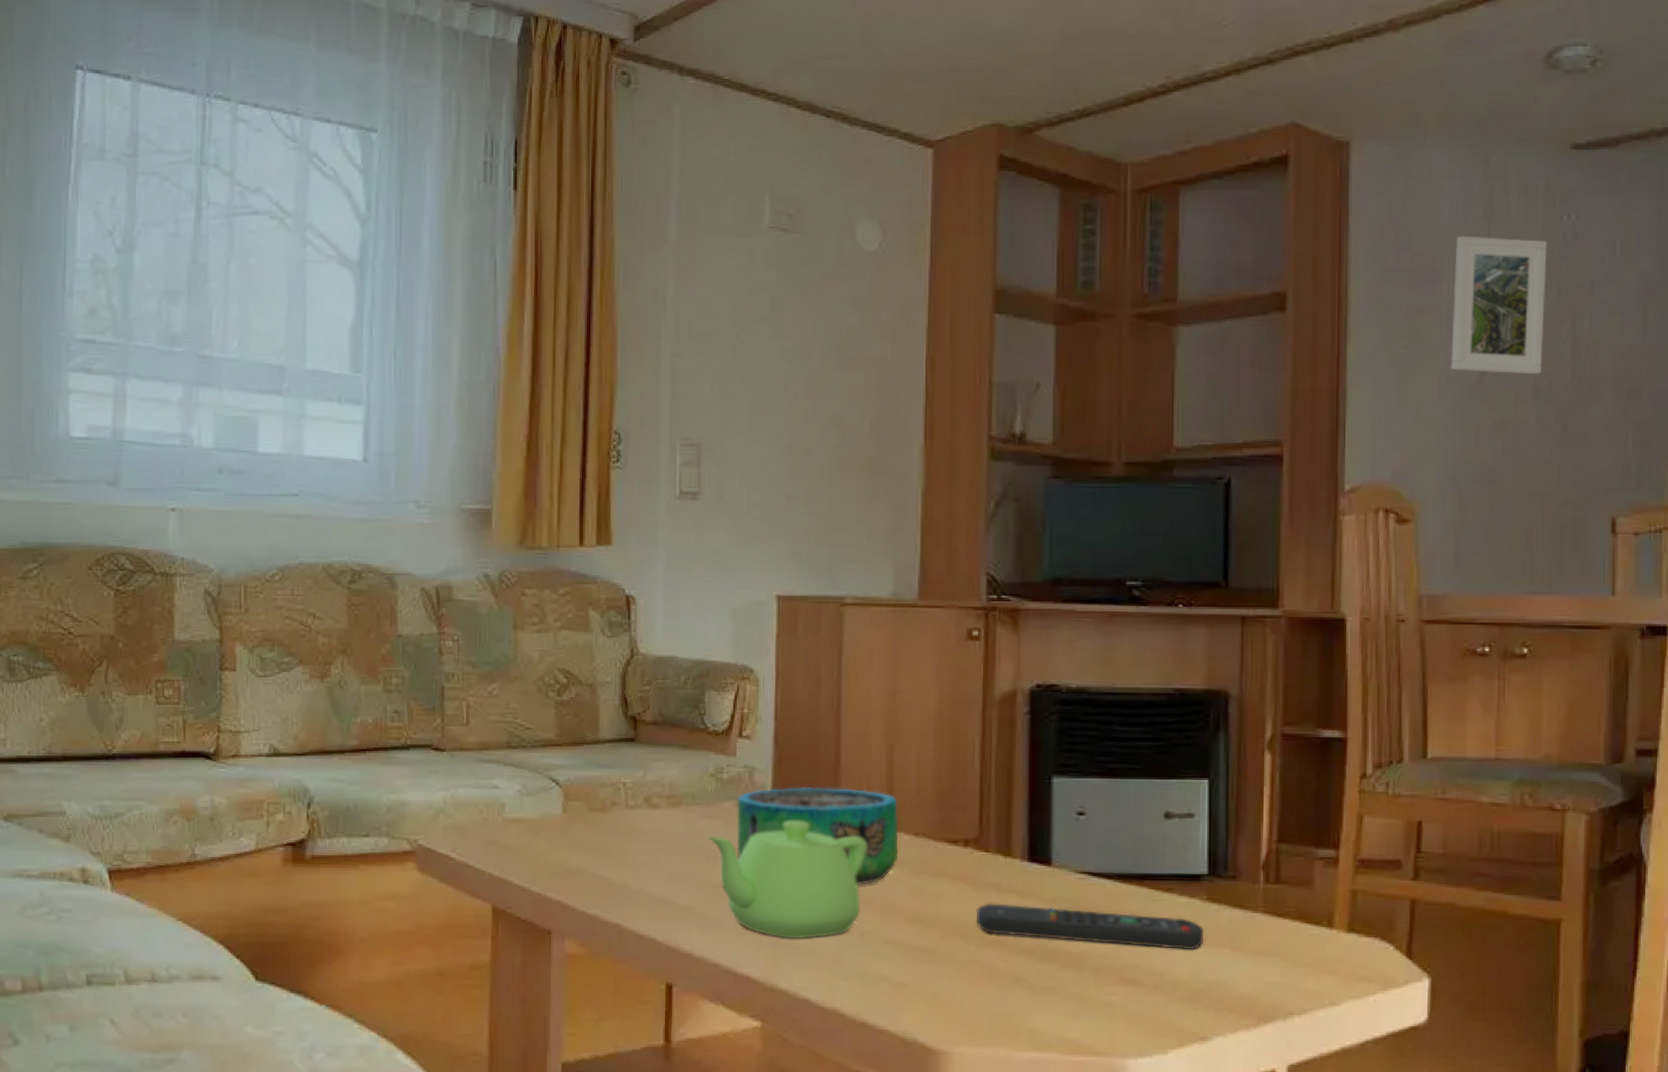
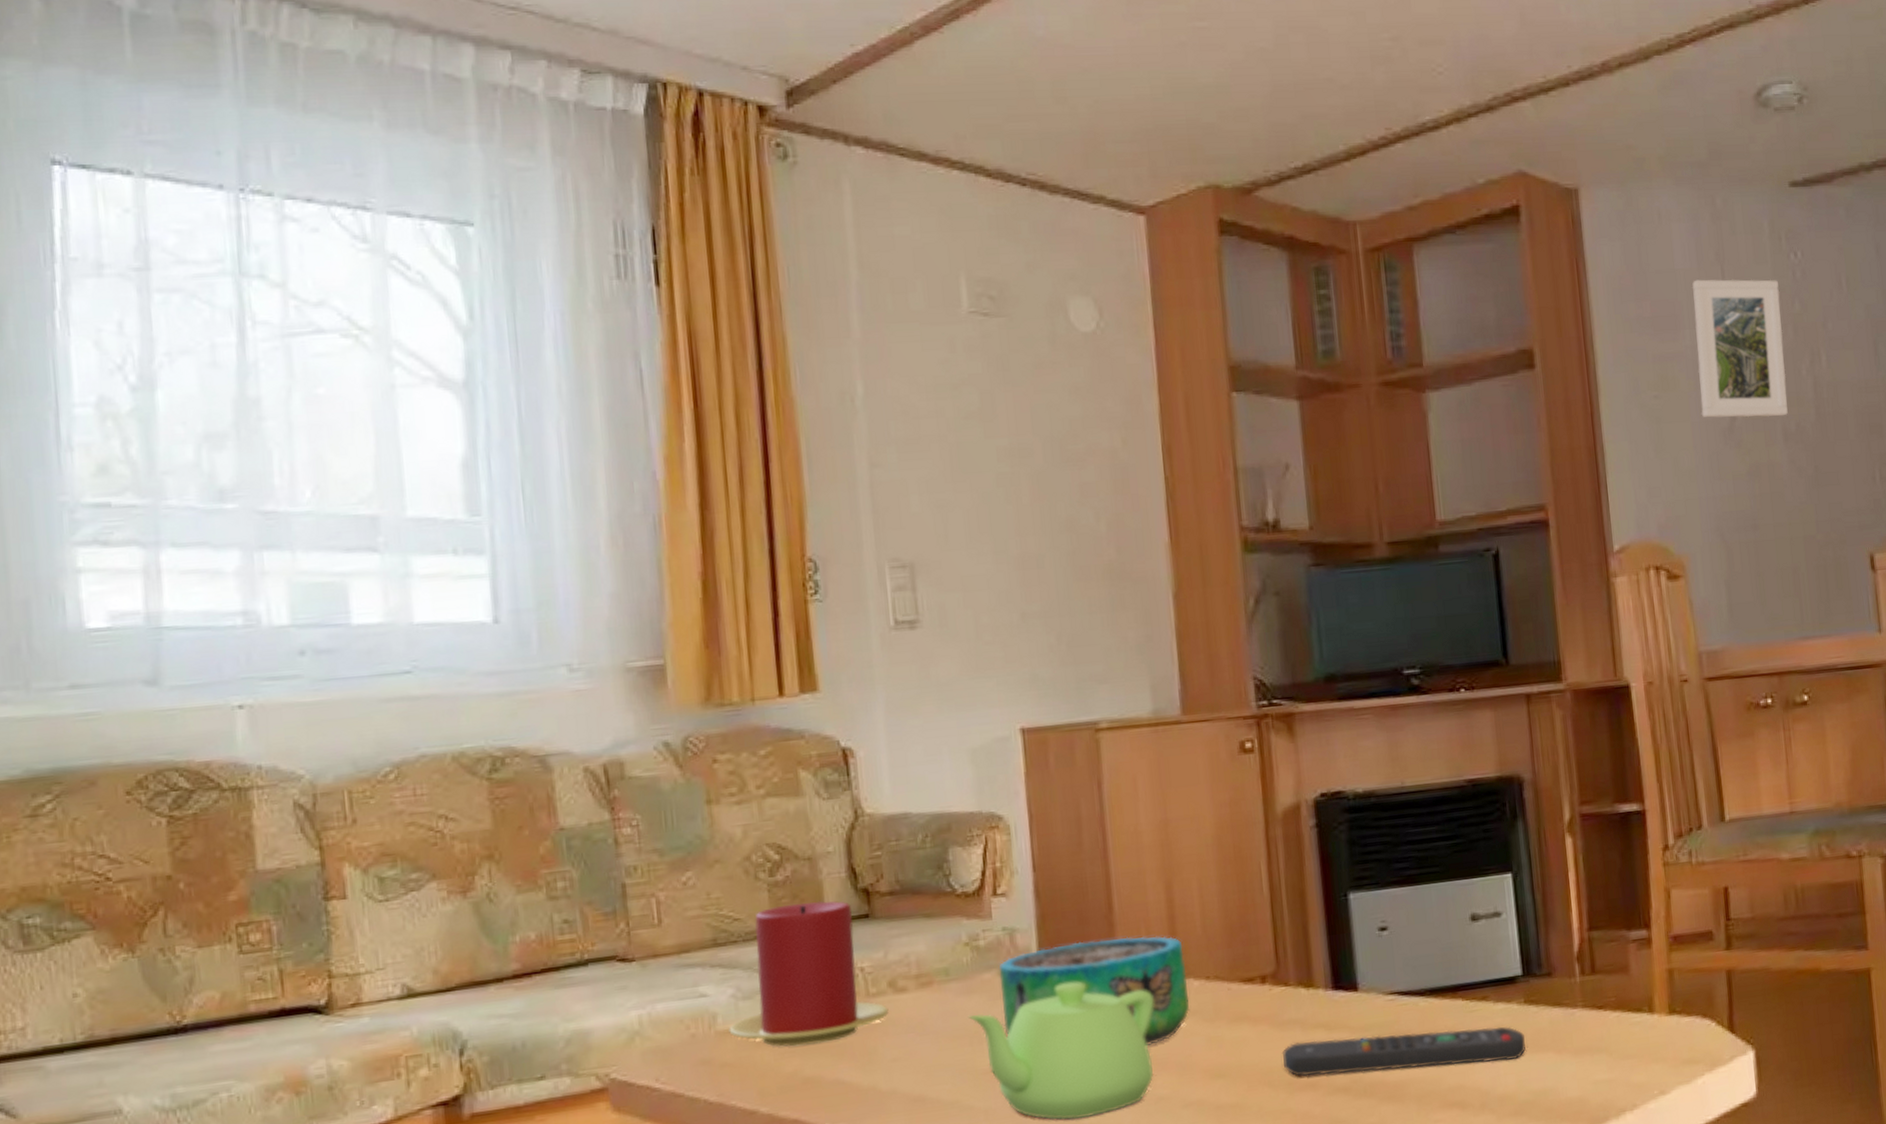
candle: none [513,721,643,841] -> present [729,900,889,1047]

